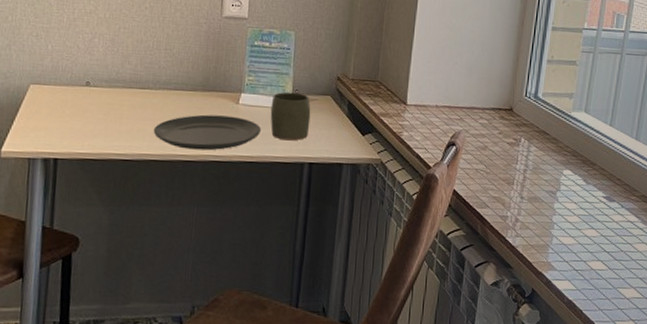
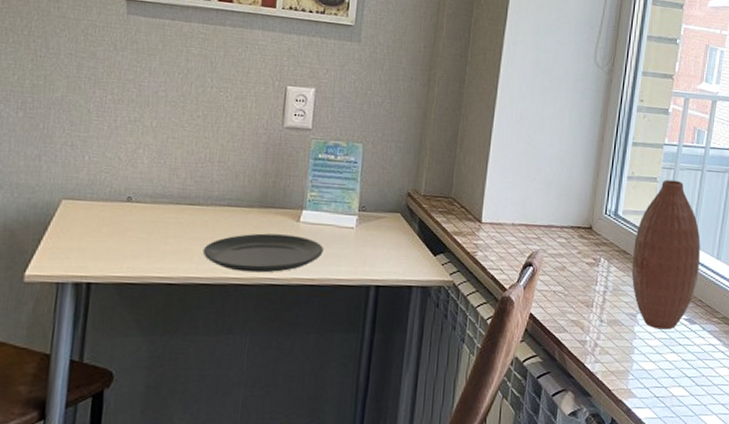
mug: present [270,92,311,141] -> none [334,208,379,262]
vase: none [551,63,619,207] -> present [631,179,701,330]

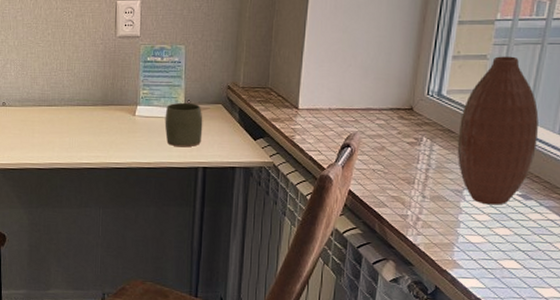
plate: present [202,233,324,273] -> none [61,126,156,159]
mug: none [334,208,379,262] -> present [164,102,203,147]

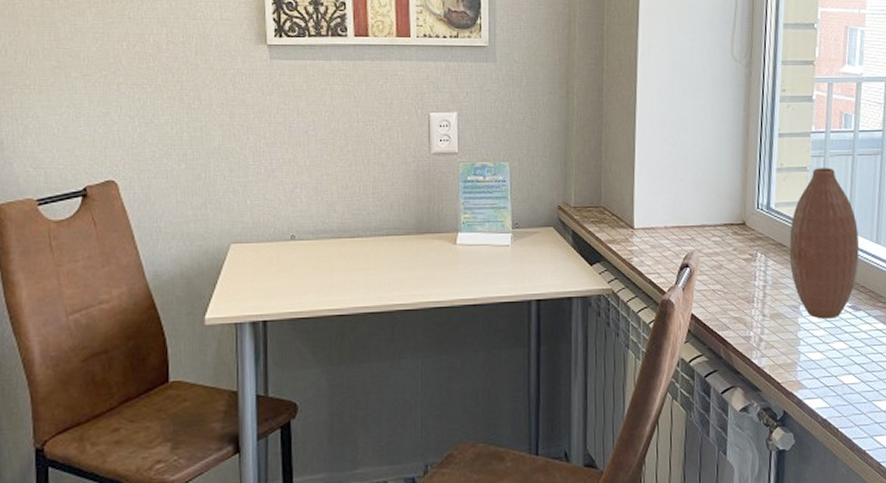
mug: present [164,102,203,147] -> none [490,226,534,278]

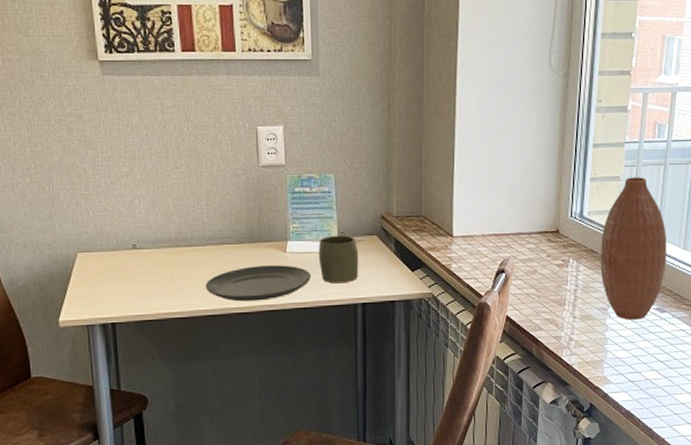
plate: none [367,258,482,298] -> present [205,265,311,302]
mug: none [490,226,534,278] -> present [318,235,359,284]

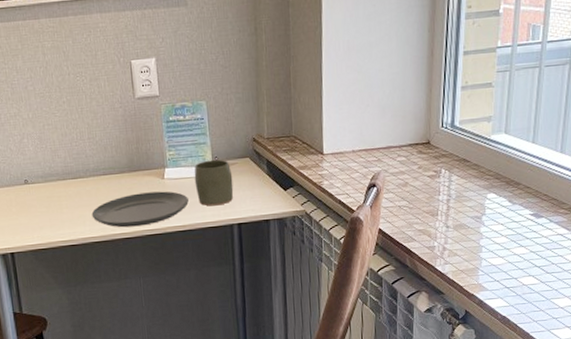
vase: present [600,177,666,320] -> none [473,82,543,227]

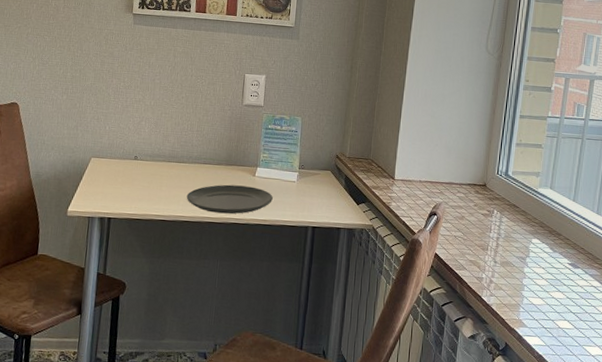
mug: present [194,159,234,206] -> none [280,167,314,208]

